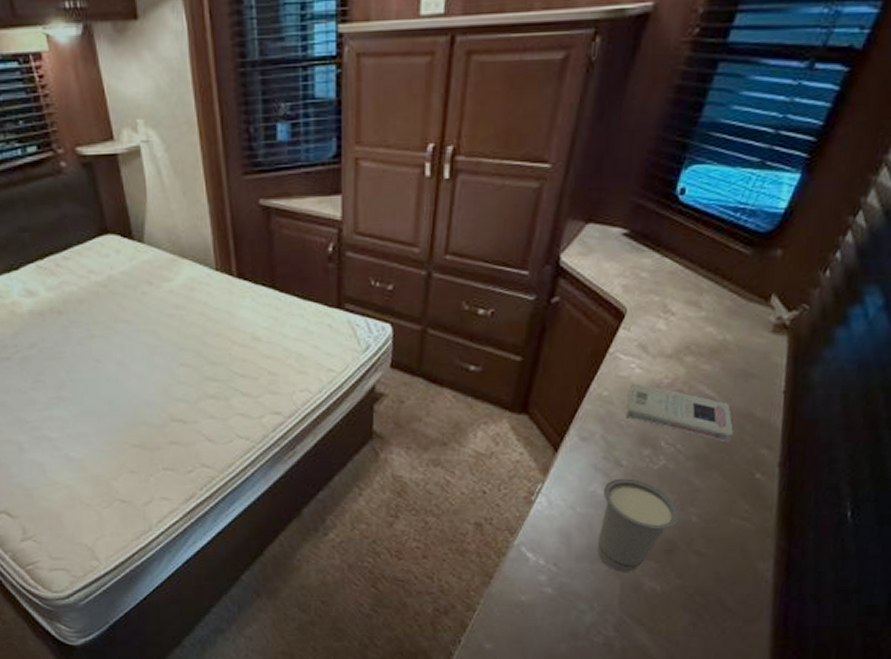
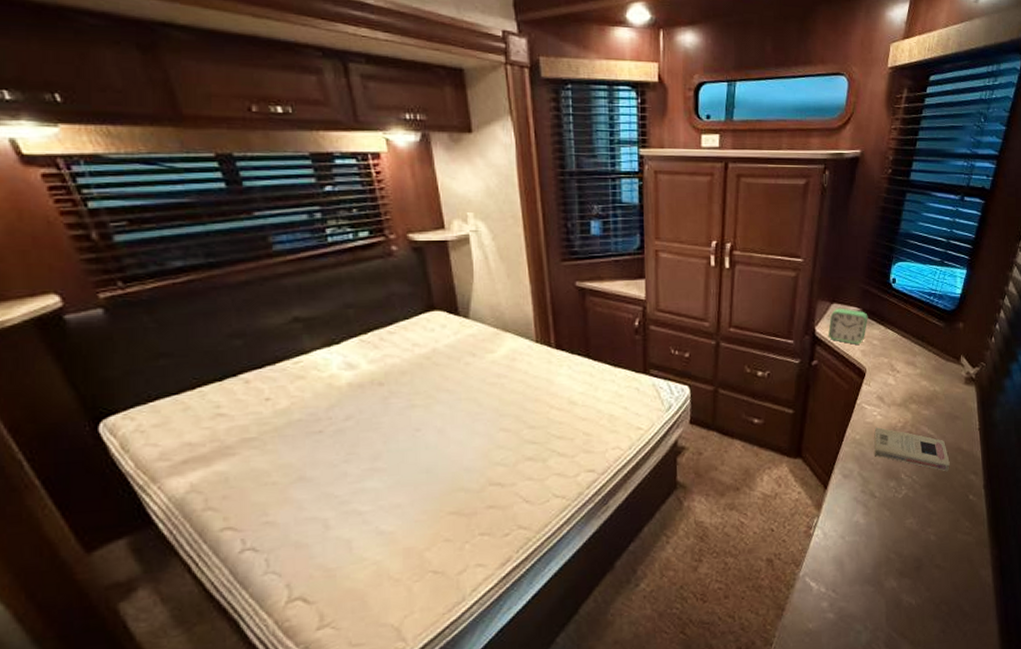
alarm clock: none [578,229,638,277] -> present [828,308,868,345]
cup: present [598,478,680,572] -> none [864,507,922,591]

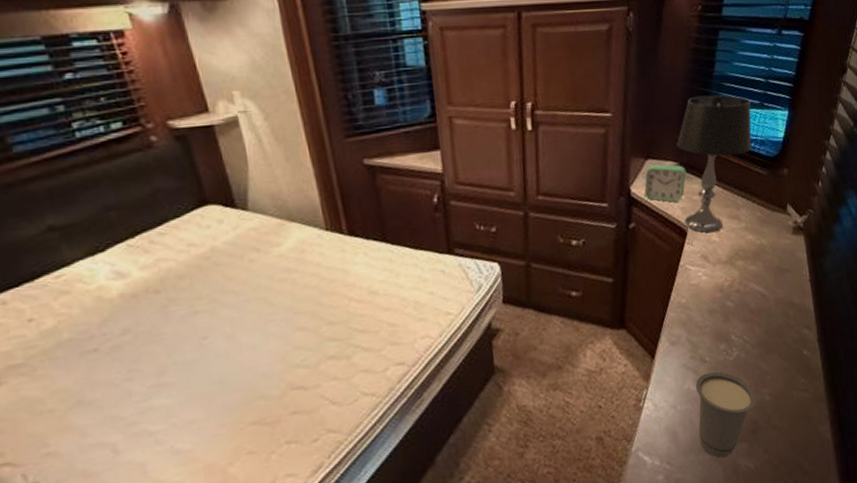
table lamp: none [860,250,933,376] -> present [676,95,752,233]
cup: none [864,507,922,591] -> present [695,372,757,458]
book: present [874,427,950,472] -> none [700,288,782,329]

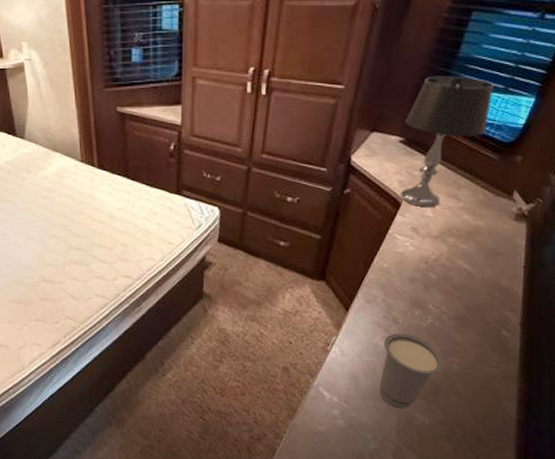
alarm clock: present [644,163,687,202] -> none [365,137,411,175]

